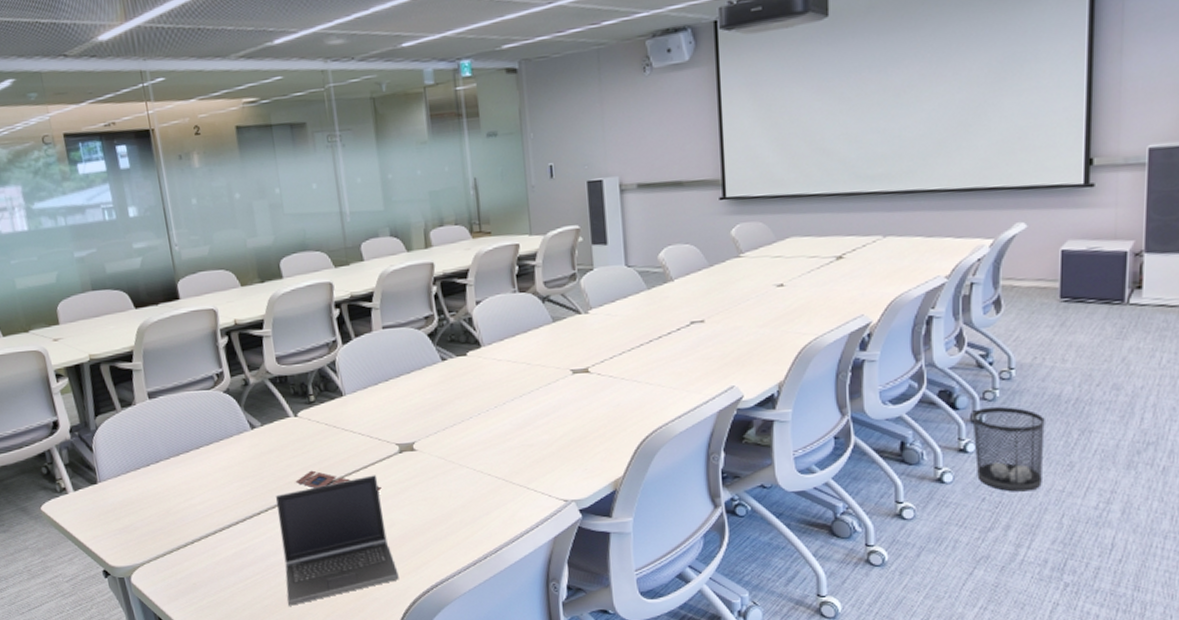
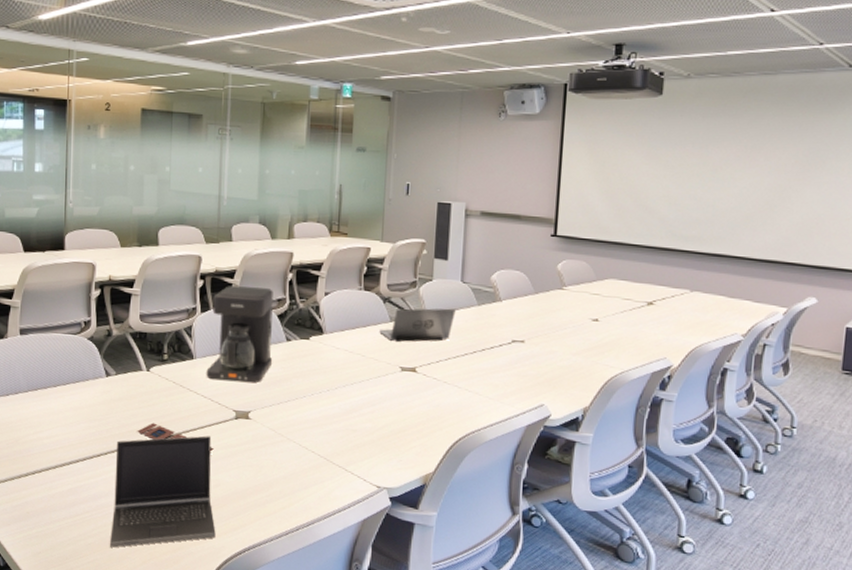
coffee maker: none [353,306,430,414] -> present [206,286,273,382]
laptop: none [542,297,624,343] -> present [379,308,456,342]
waste bin: present [972,406,1045,492] -> none [754,459,820,544]

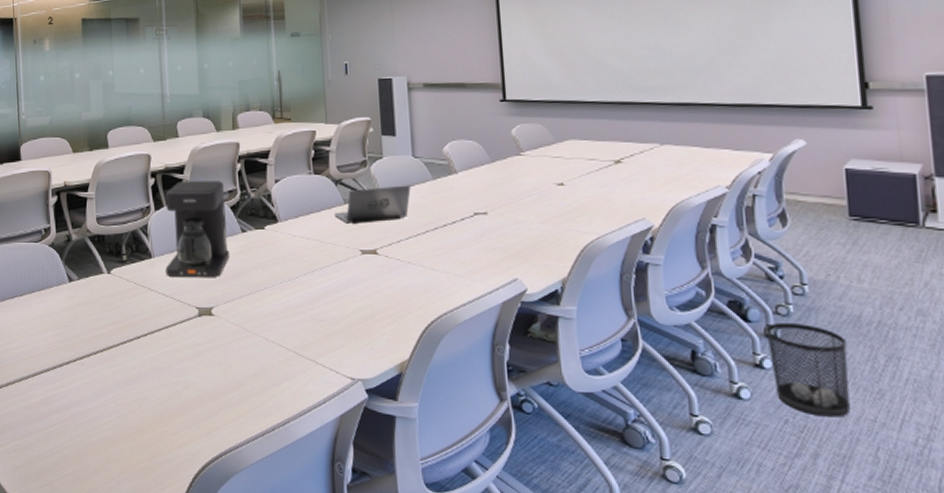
laptop computer: present [110,435,216,548] -> none [84,335,191,458]
papers: present [137,422,214,452] -> none [103,326,180,352]
waste bin: none [754,459,820,544] -> present [765,322,850,418]

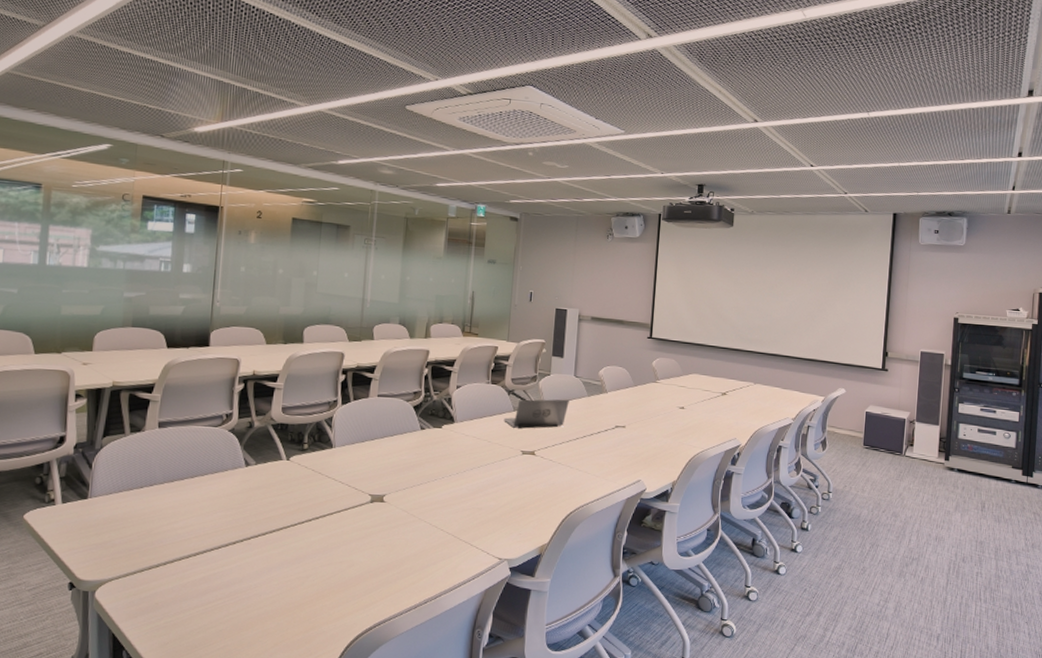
coffee maker: present [165,181,230,277] -> none [344,380,410,468]
waste bin: present [765,322,850,418] -> none [801,519,849,587]

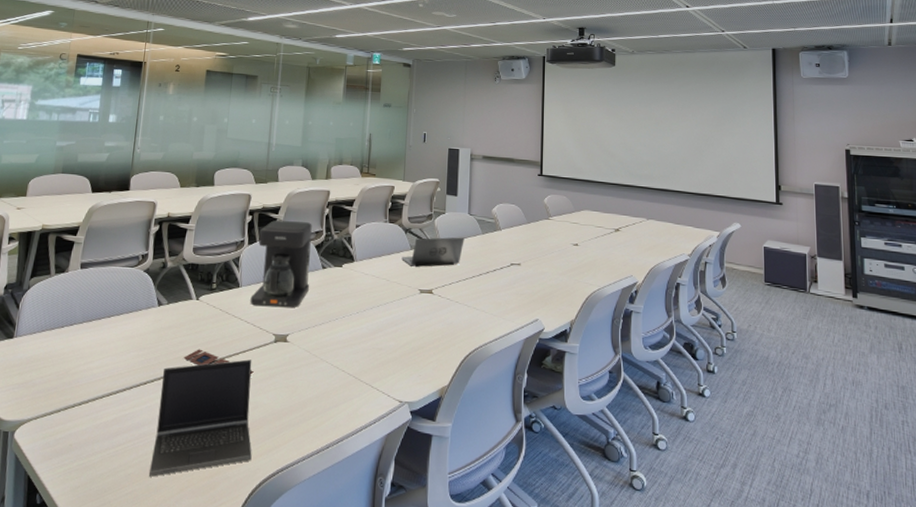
laptop computer: none [242,519,348,632] -> present [149,359,252,477]
papers: none [274,509,349,535] -> present [183,349,254,375]
coffee maker: none [344,380,410,468] -> present [250,220,312,307]

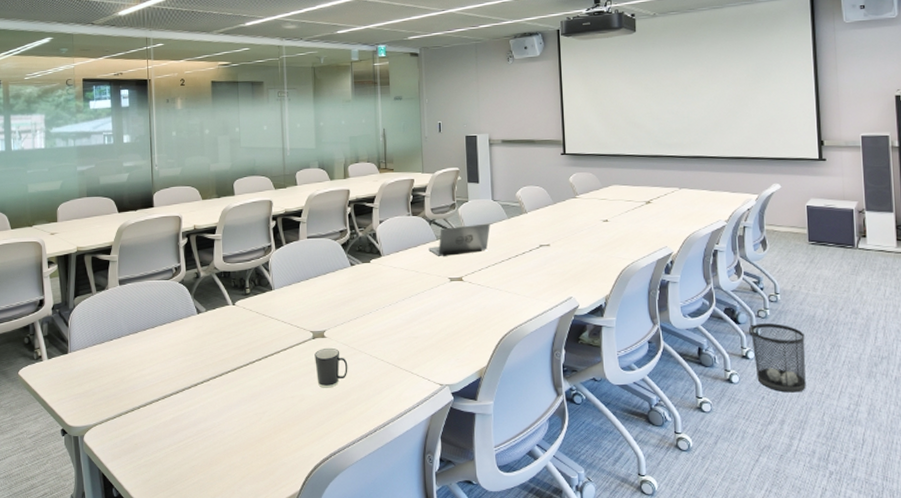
laptop computer: present [149,359,252,477] -> none [210,356,305,467]
papers: present [183,349,254,375] -> none [228,350,296,371]
coffee maker: present [250,220,312,307] -> none [284,222,341,306]
mug: none [273,353,308,397] -> present [314,347,348,388]
waste bin: none [707,360,759,436] -> present [750,322,806,393]

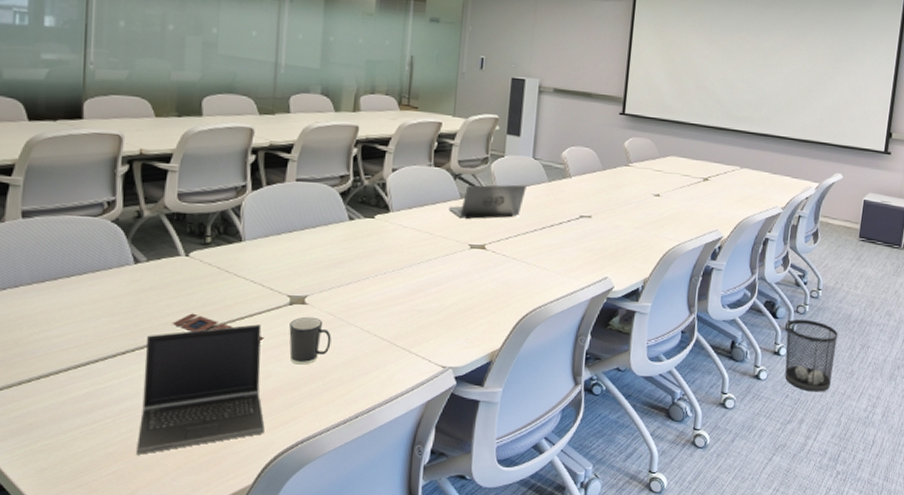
laptop computer: none [210,356,305,467] -> present [137,324,265,455]
papers: none [228,350,296,371] -> present [172,313,264,342]

